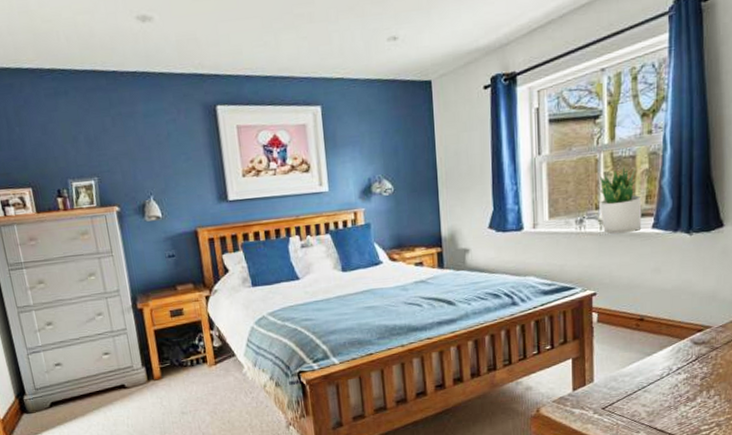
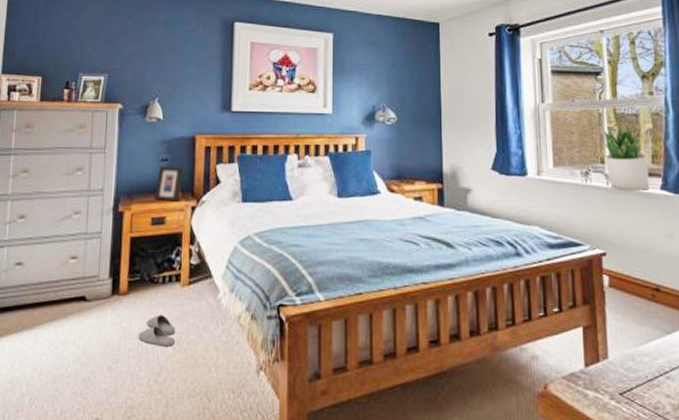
picture frame: none [168,261,193,294] -> present [155,165,184,202]
slippers: none [178,392,211,417] -> present [138,315,175,346]

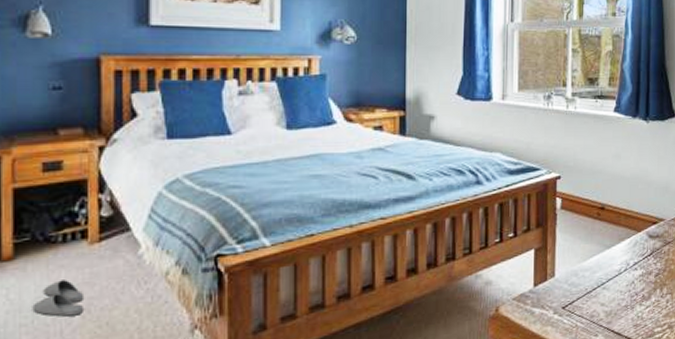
picture frame: present [155,165,184,202] -> none [46,95,86,141]
planter: present [604,124,650,192] -> none [567,46,605,115]

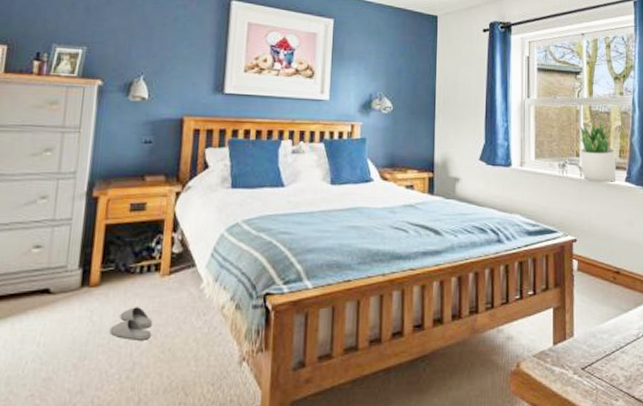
planter: none [567,46,605,115] -> present [579,121,616,183]

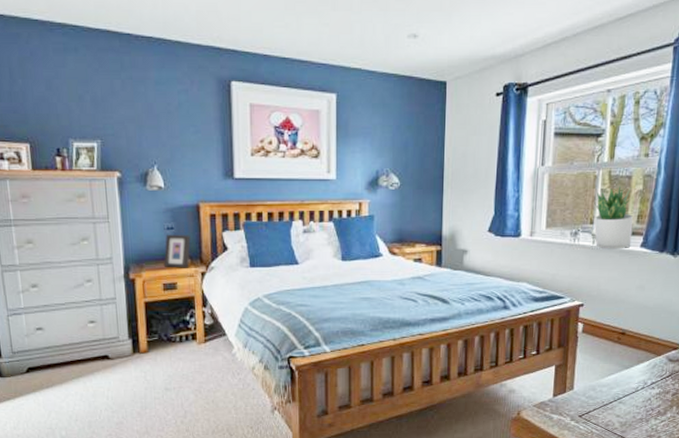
slippers: present [109,307,152,340] -> none [162,369,196,394]
picture frame: none [135,148,169,187] -> present [164,234,191,268]

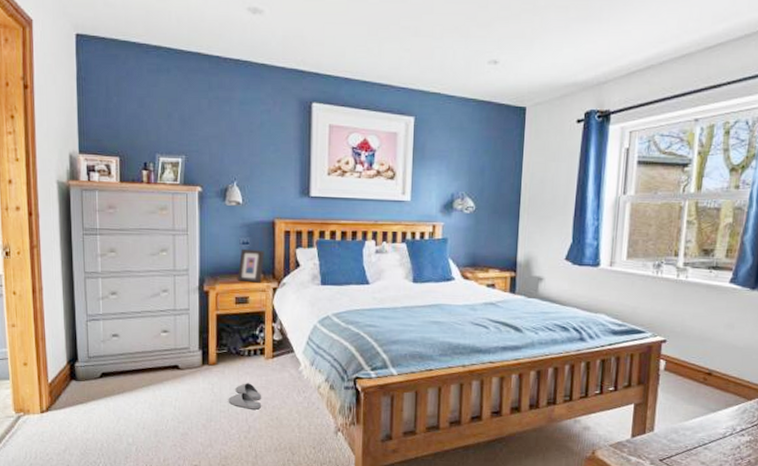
slippers: none [162,369,196,394] -> present [228,383,261,410]
planter: present [594,186,633,249] -> none [679,218,722,284]

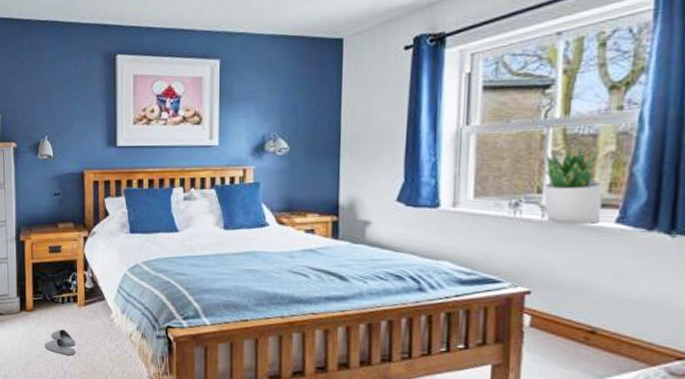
picture frame: present [238,248,264,283] -> none [51,199,75,232]
planter: none [679,218,722,284] -> present [543,147,603,225]

